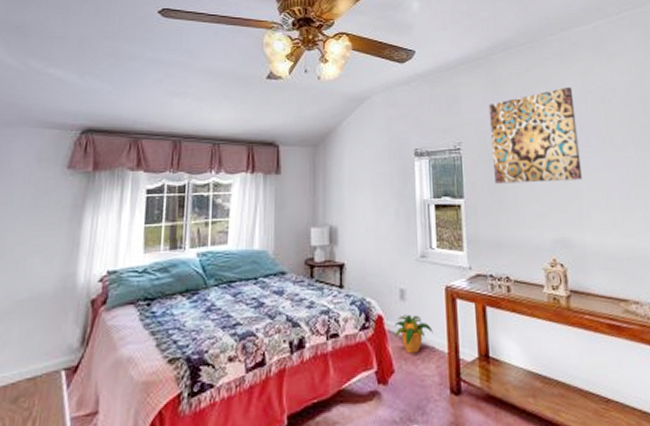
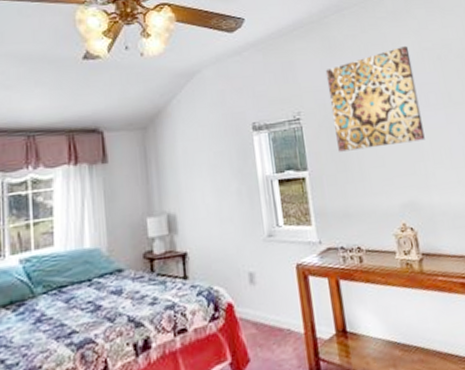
potted plant: present [395,314,433,354] -> none [246,298,287,339]

